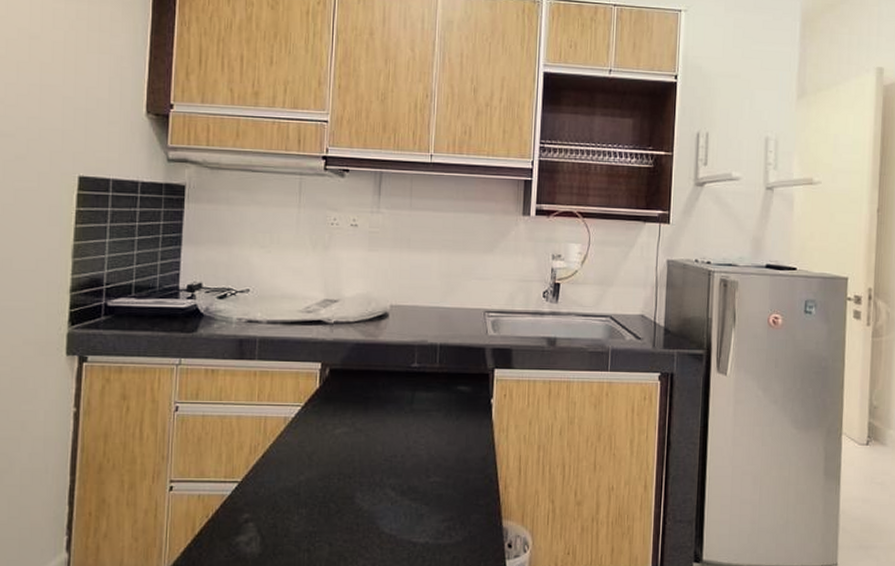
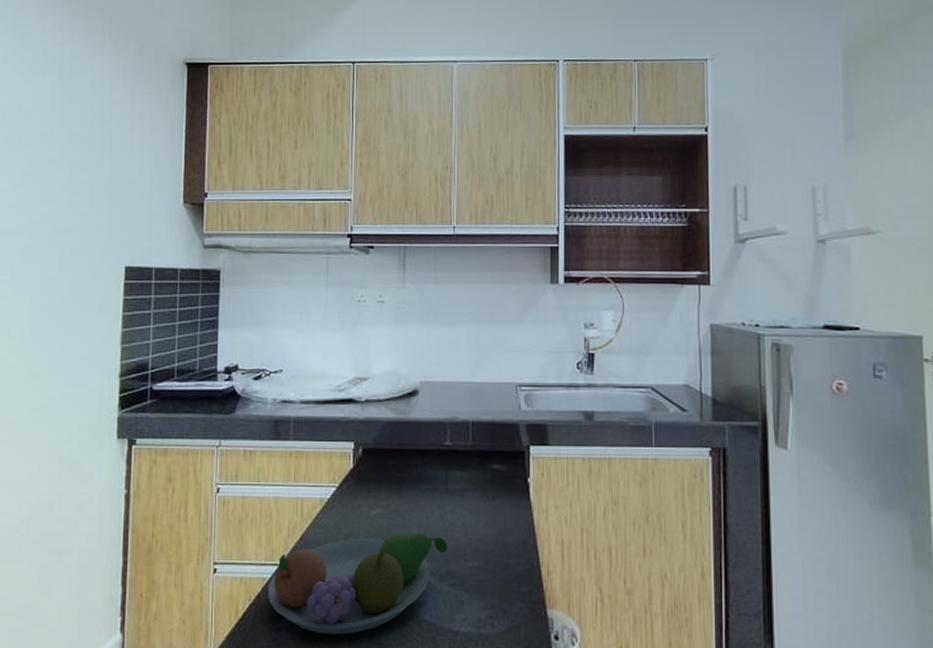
fruit bowl: none [227,450,411,548] -> present [268,533,448,635]

